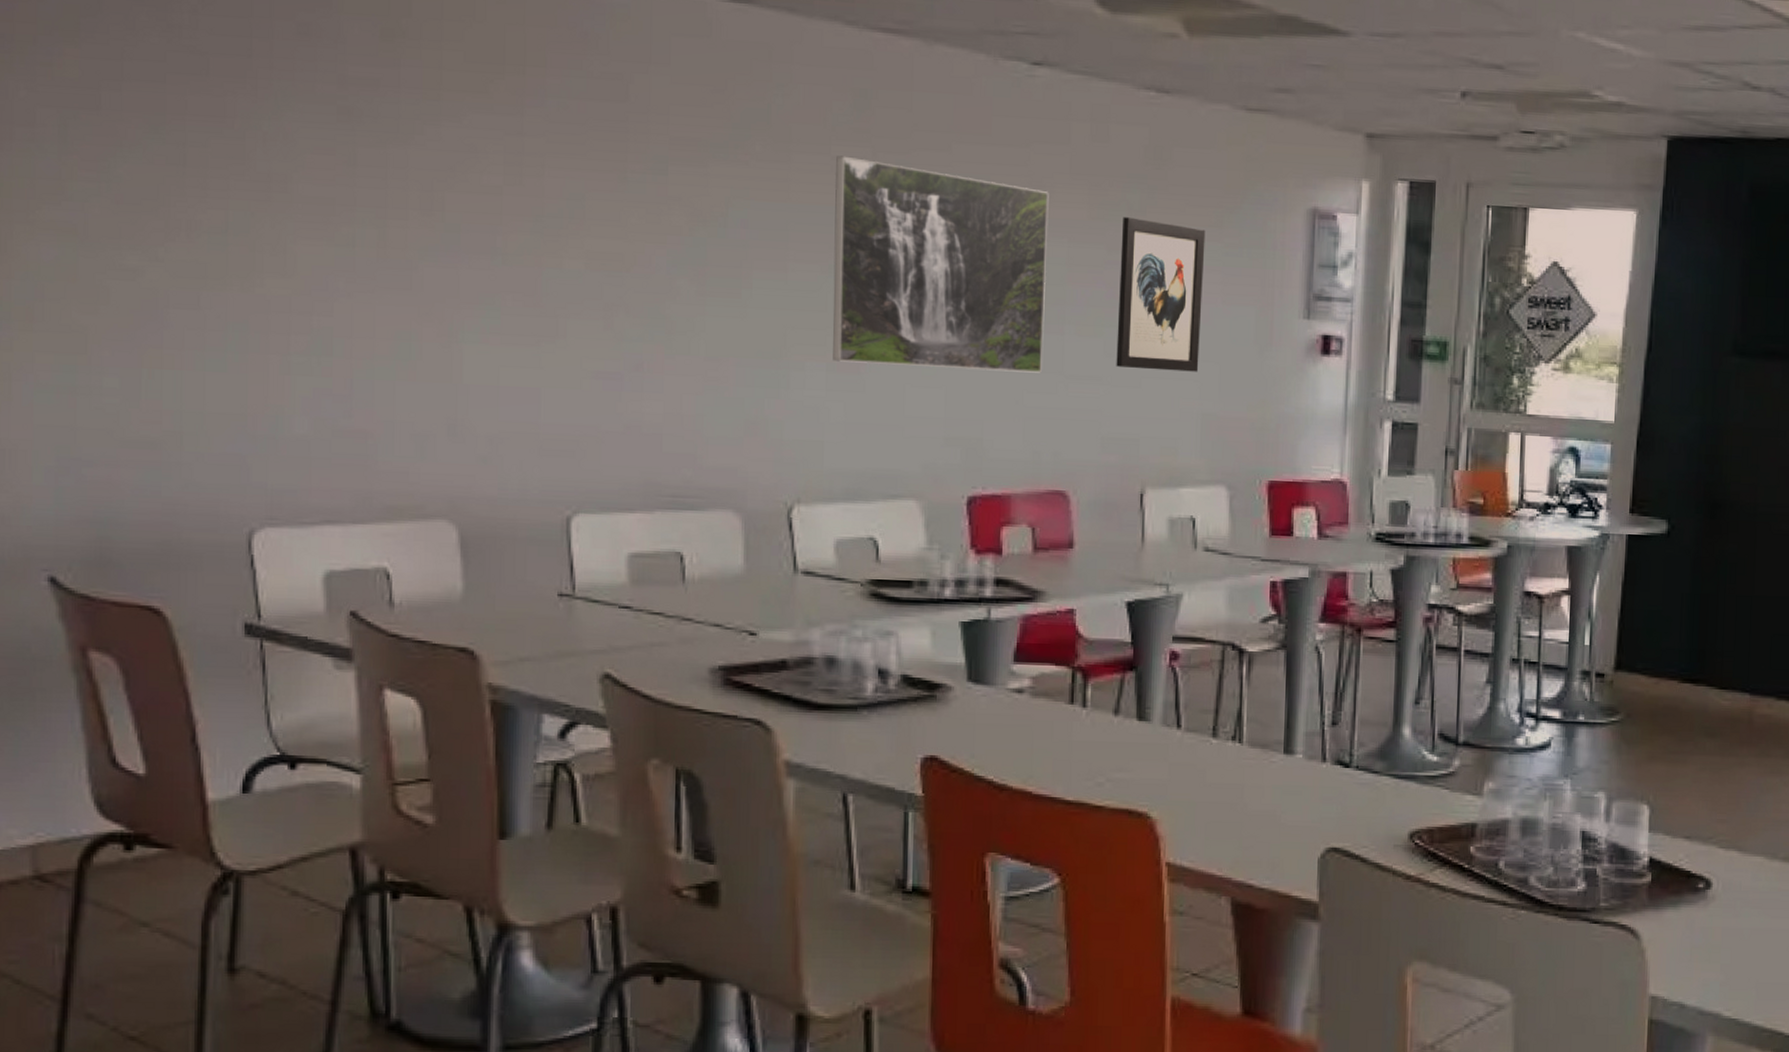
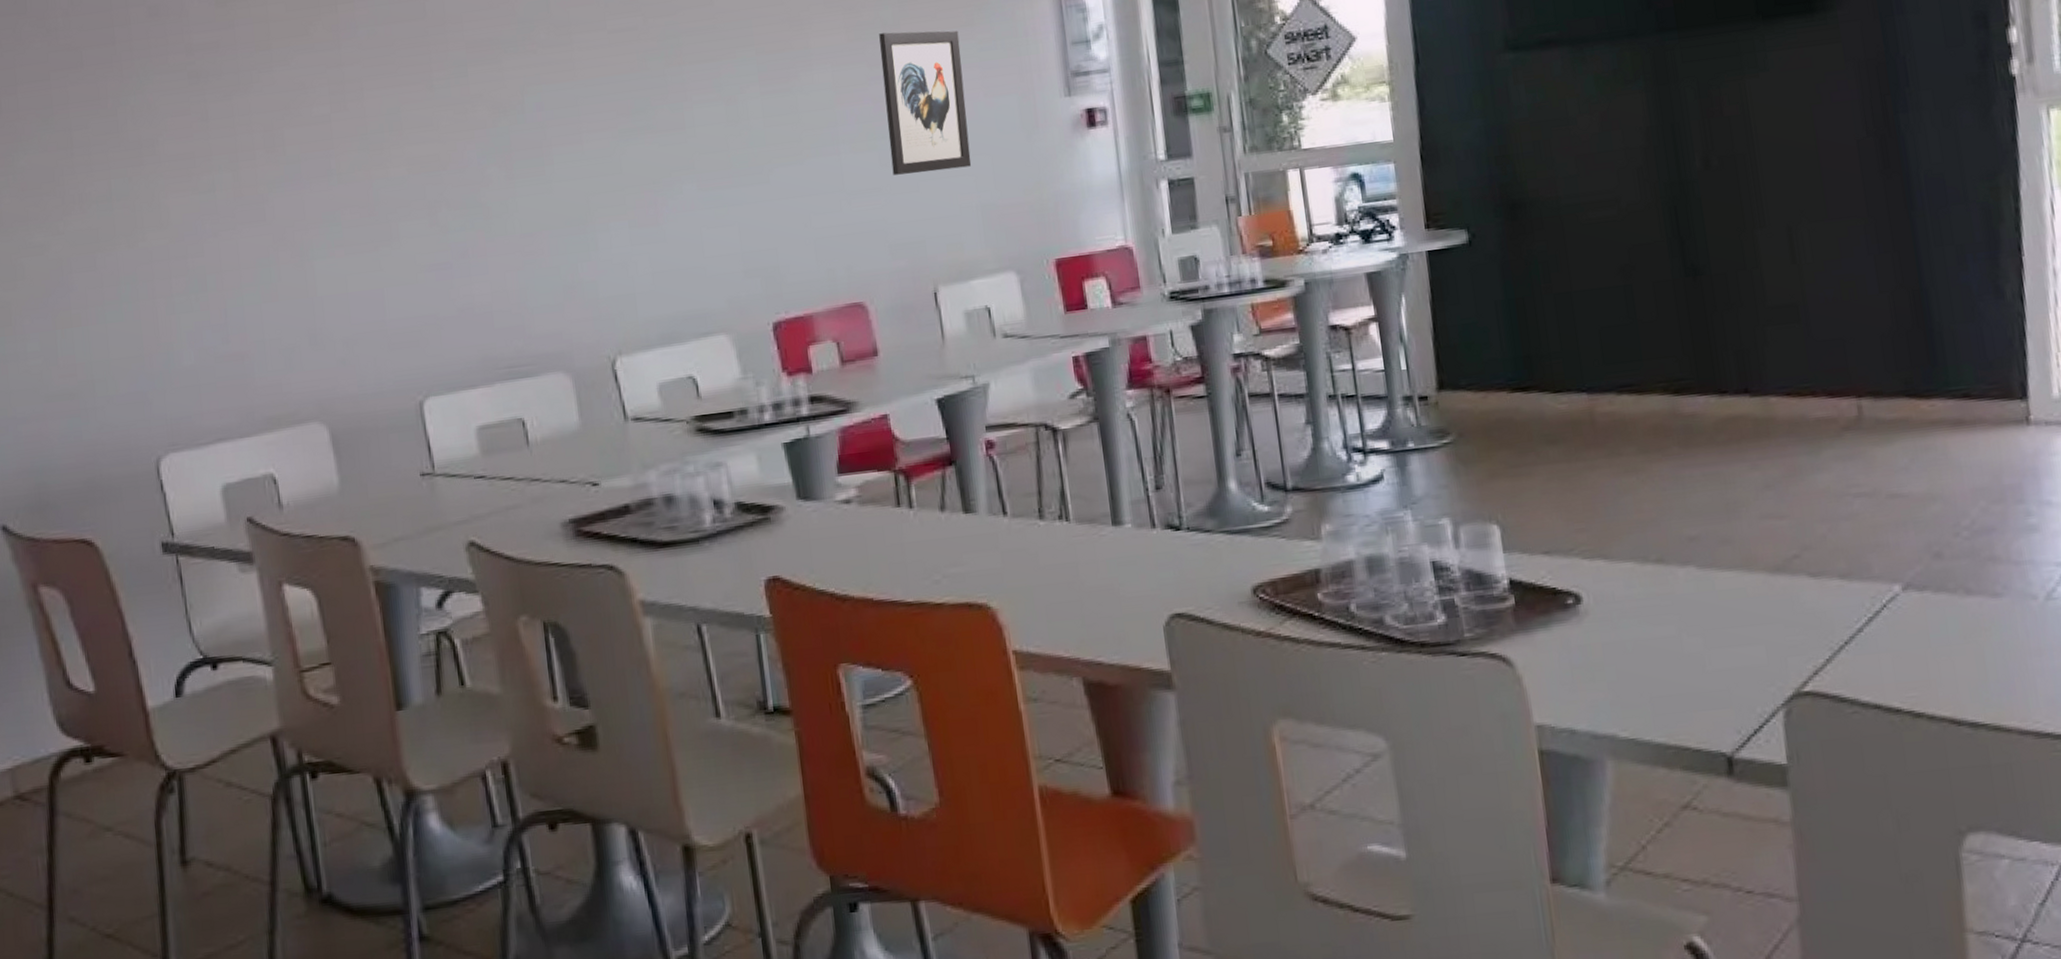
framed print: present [833,155,1049,373] -> none [612,23,824,218]

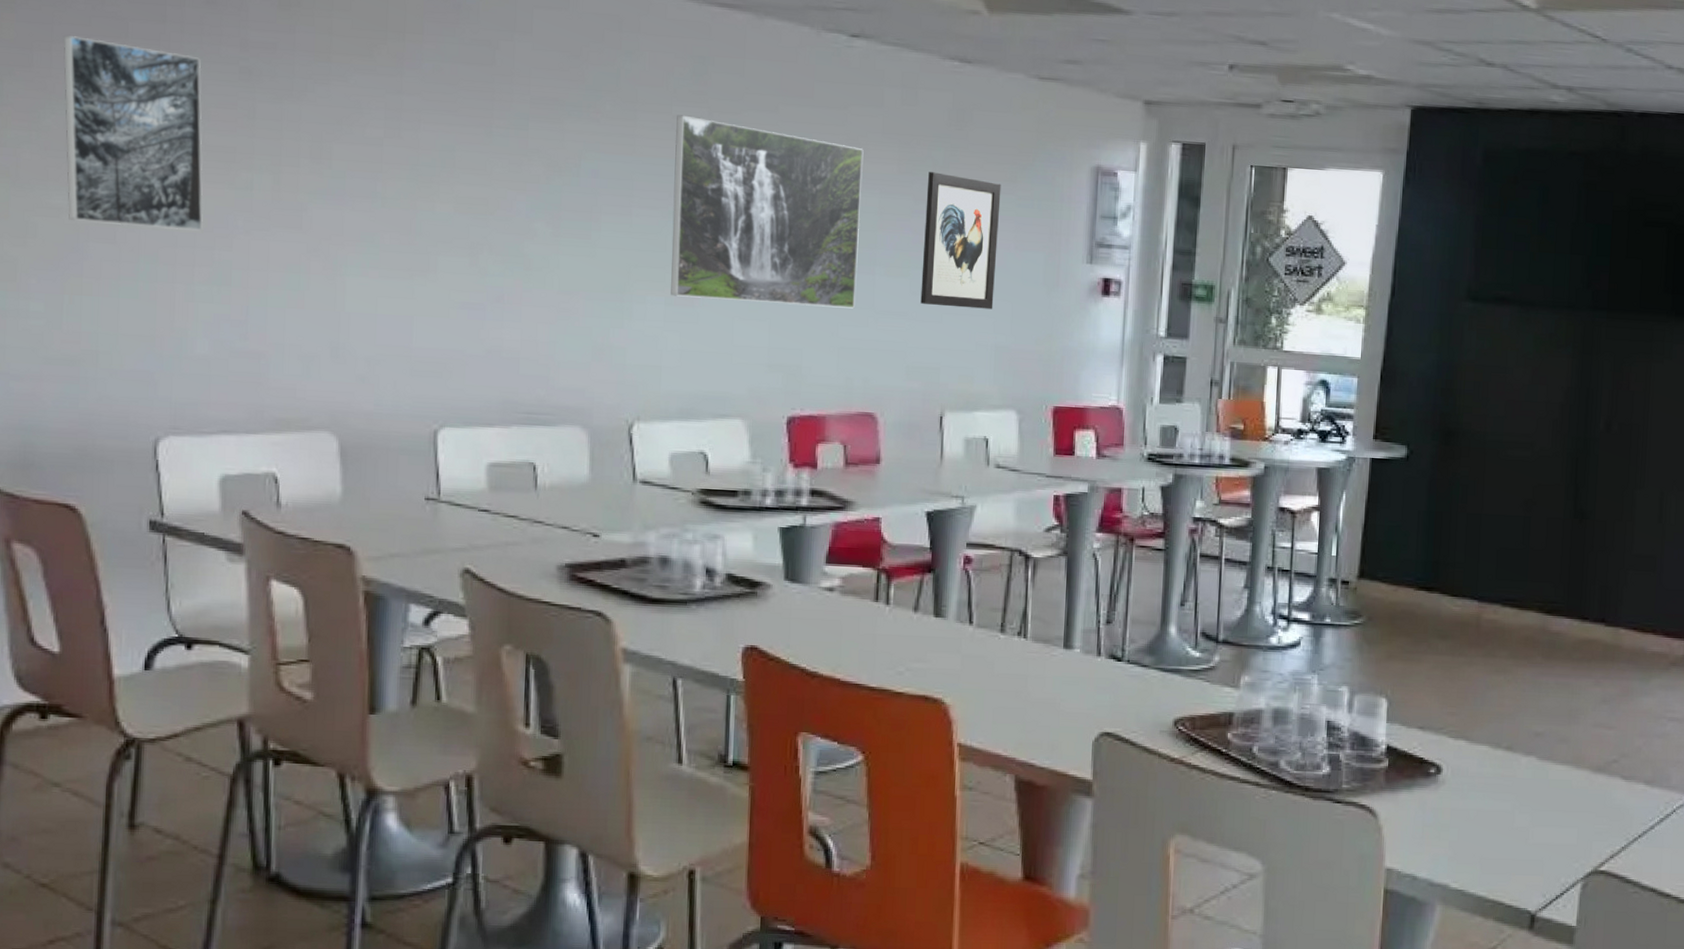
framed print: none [26,71,175,256] -> present [64,34,204,231]
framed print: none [612,23,824,218] -> present [671,115,864,309]

